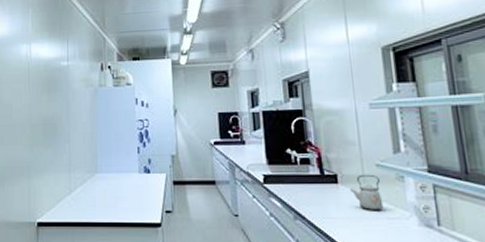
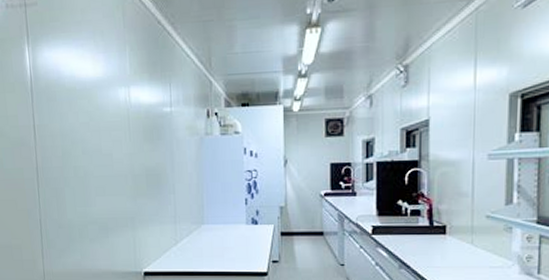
kettle: present [351,174,384,211] -> none [458,225,488,261]

